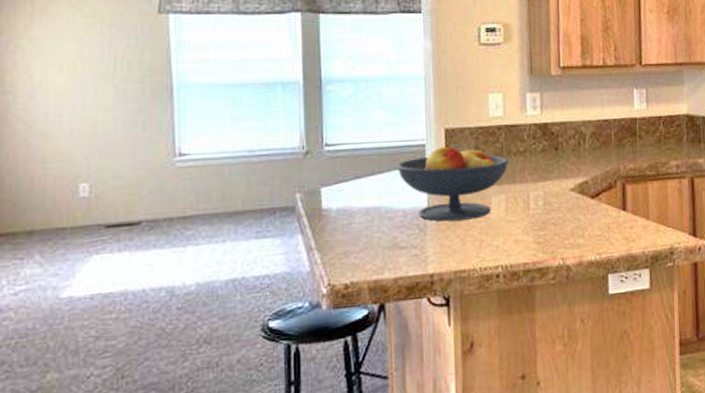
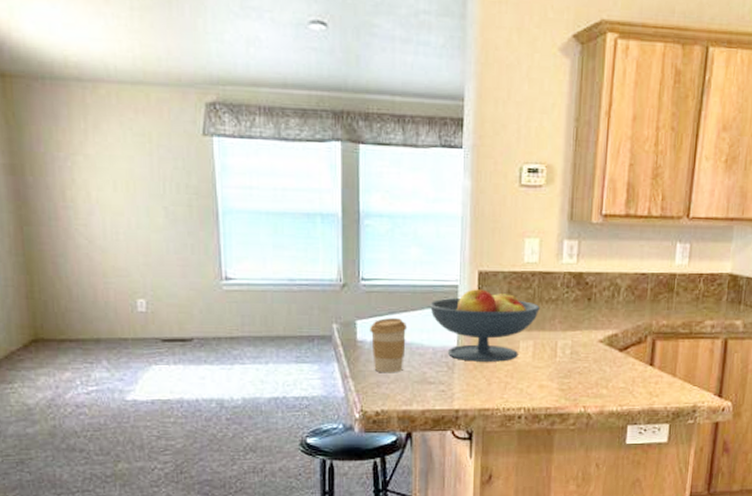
coffee cup: none [335,182,375,242] -> present [370,318,408,373]

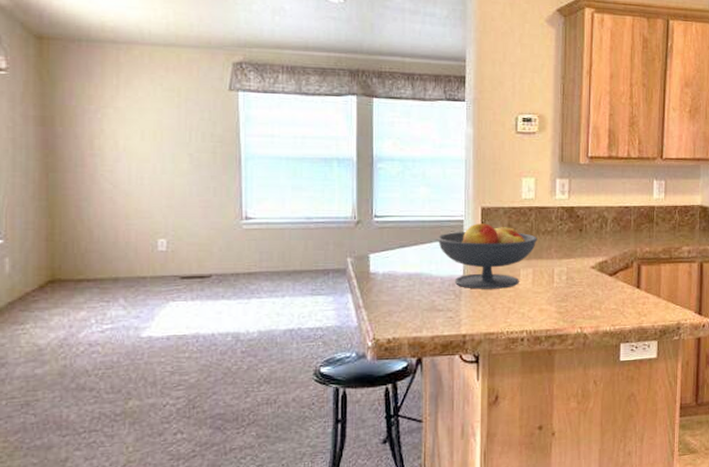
coffee cup: present [370,318,408,373] -> none [382,251,417,303]

